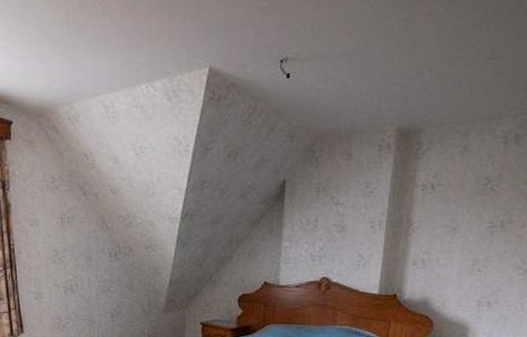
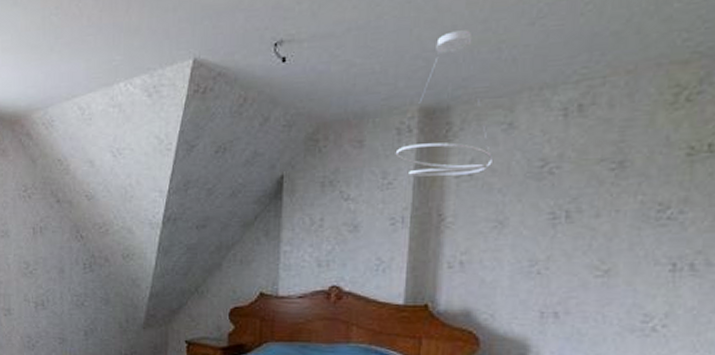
ceiling light fixture: none [376,63,451,188] -> present [395,30,494,177]

